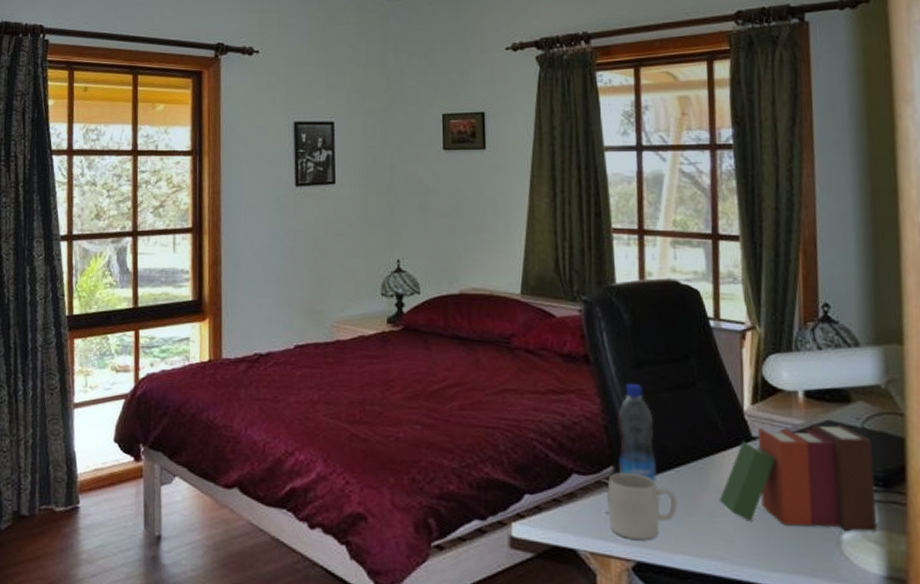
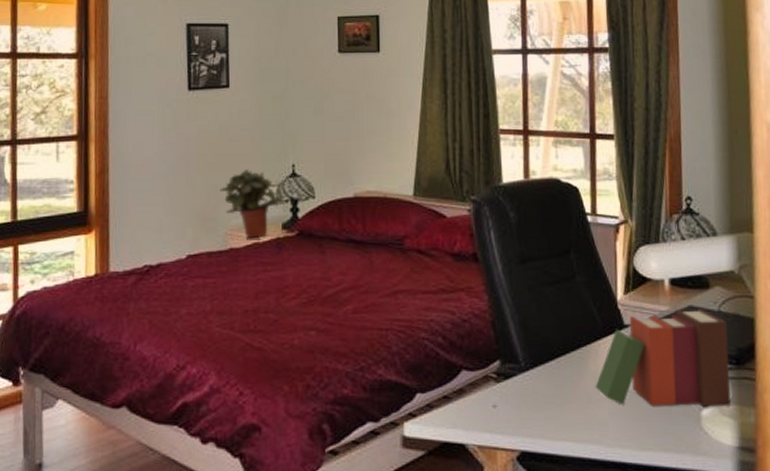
potted plant: none [327,264,389,332] -> present [220,170,284,239]
mug: present [607,472,677,540] -> none [494,365,558,430]
bottle: present [617,383,657,484] -> none [504,279,539,375]

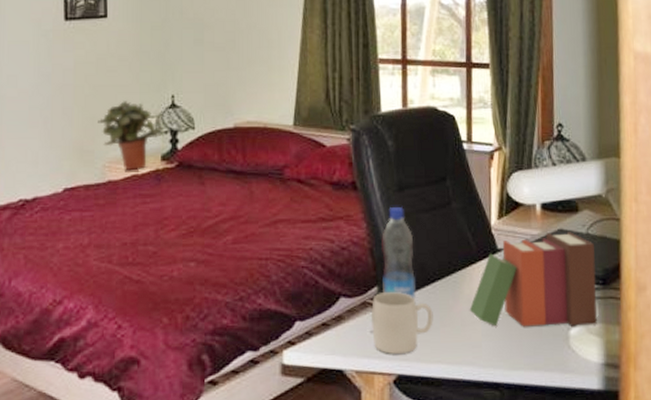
mug: none [494,365,558,430] -> present [371,291,433,354]
bottle: none [504,279,539,375] -> present [381,206,416,300]

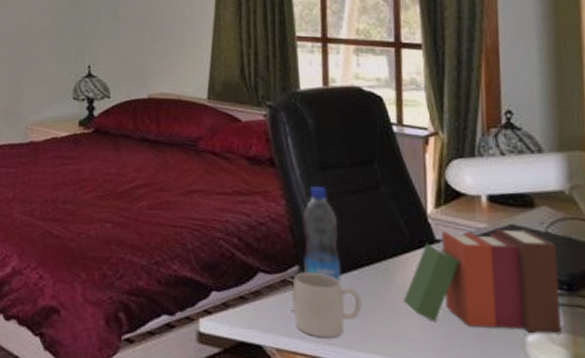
potted plant: present [98,101,164,171] -> none [21,69,81,134]

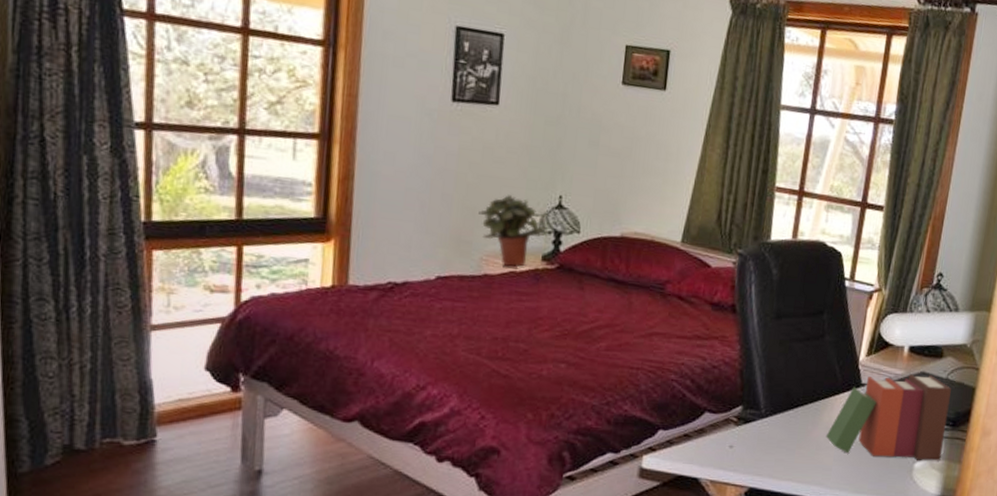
potted plant: none [21,69,81,134] -> present [479,195,549,268]
mug: present [292,271,362,338] -> none [731,411,792,469]
bottle: present [302,185,341,283] -> none [747,332,784,422]

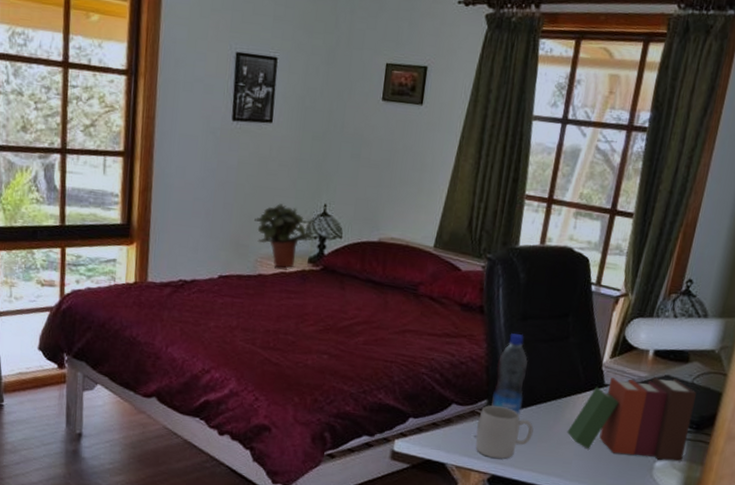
mug: none [731,411,792,469] -> present [475,405,534,459]
bottle: none [747,332,784,422] -> present [491,333,528,416]

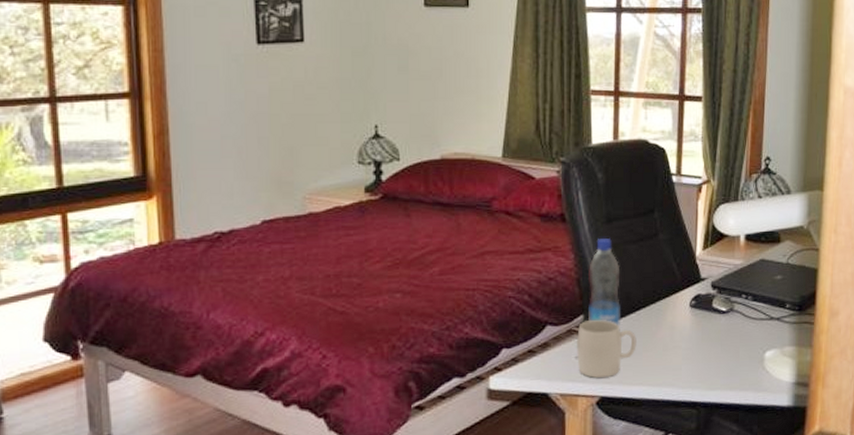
potted plant: present [254,204,315,269] -> none [296,131,367,203]
books: present [566,376,696,462] -> none [671,262,793,351]

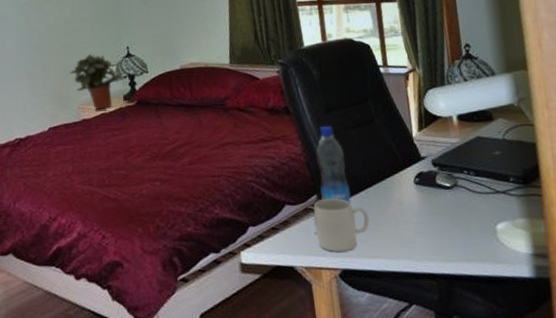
potted plant: none [296,131,367,203] -> present [70,54,123,110]

